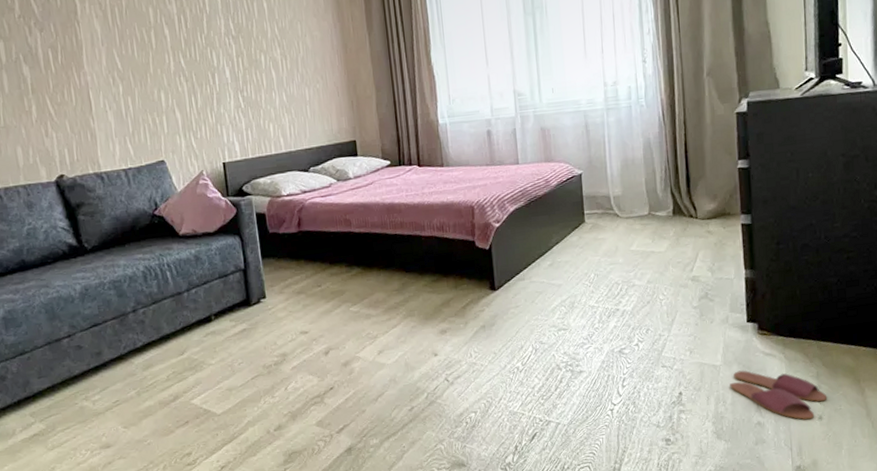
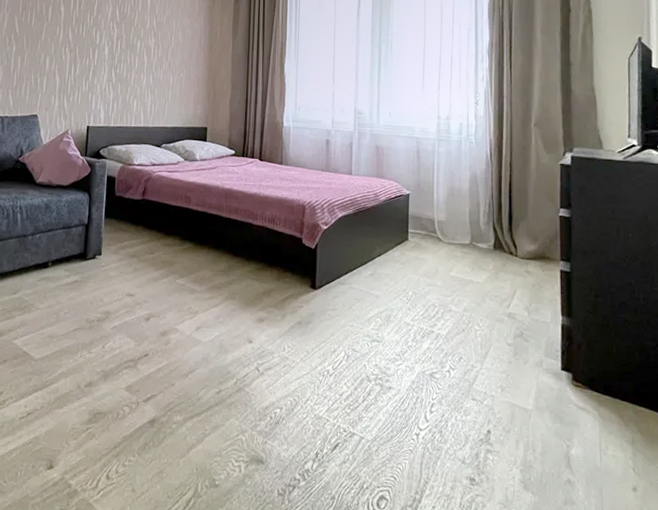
slippers: present [730,370,828,420] -> none [540,419,643,489]

